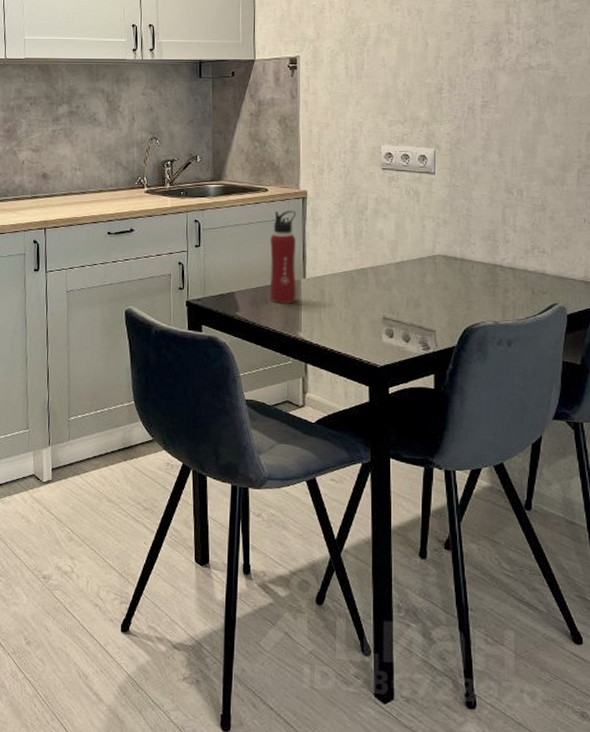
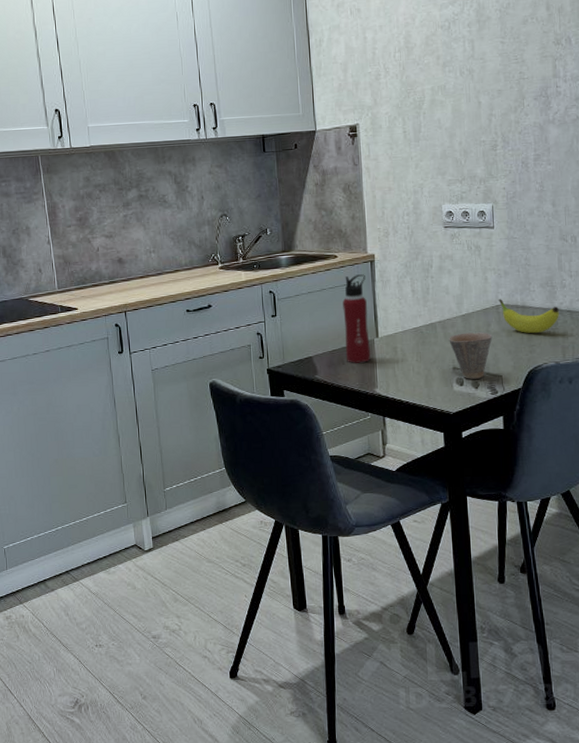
cup: none [380,281,427,332] -> present [449,332,493,379]
fruit: none [435,249,500,288] -> present [498,299,559,333]

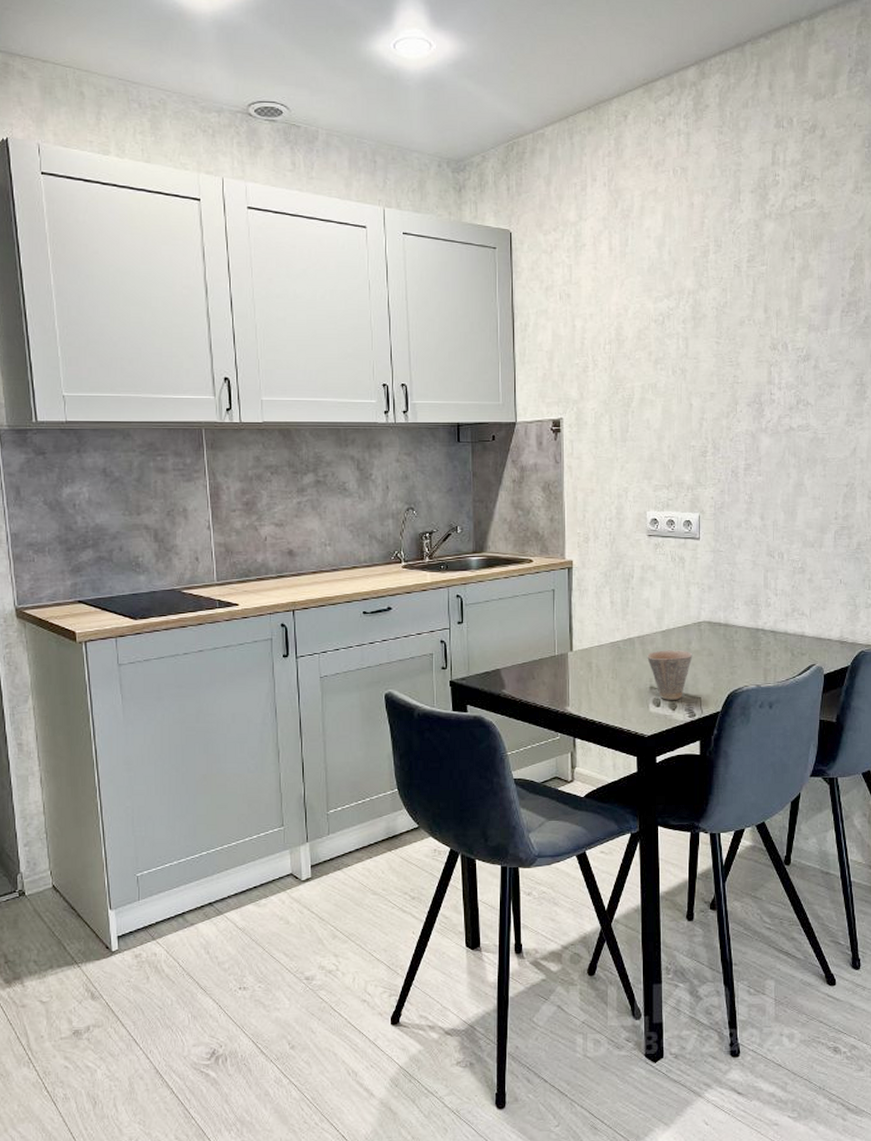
water bottle: present [343,274,371,363] -> none [536,582,563,678]
fruit: present [498,299,559,333] -> none [700,615,762,653]

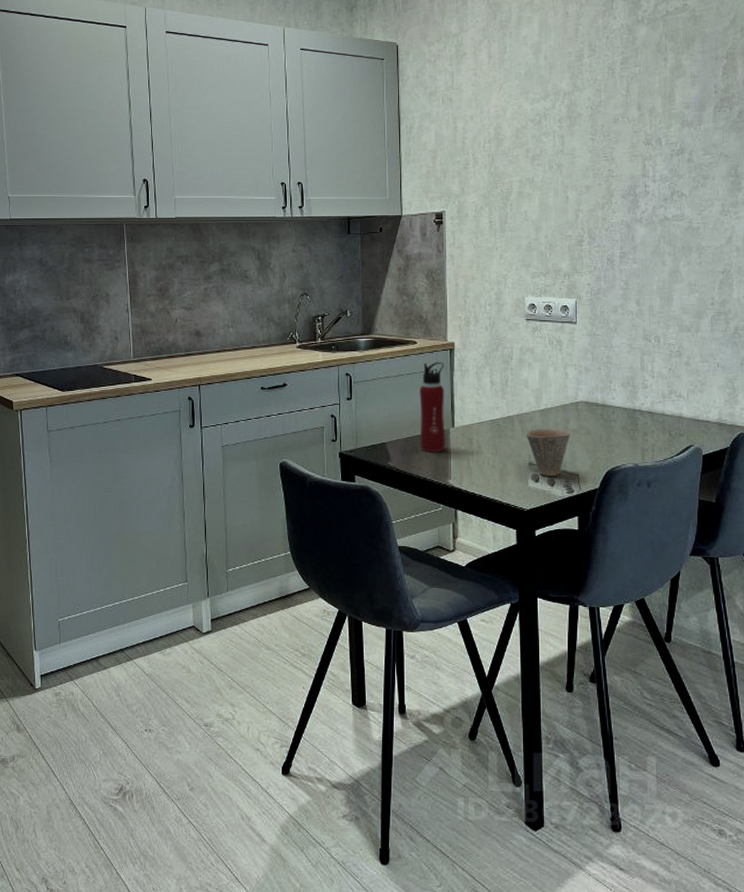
water bottle: none [536,582,563,678] -> present [420,362,445,452]

